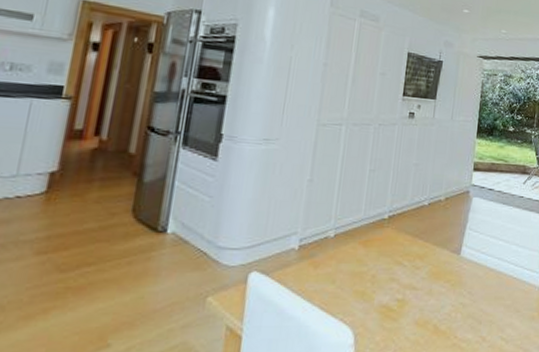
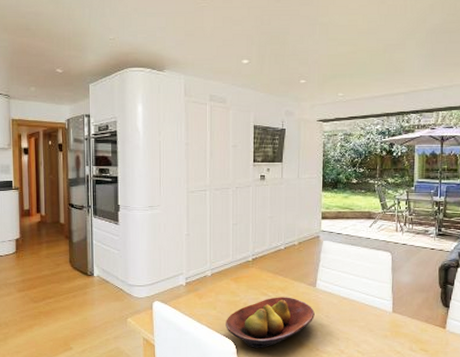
fruit bowl: none [344,267,456,337] -> present [226,297,315,348]

